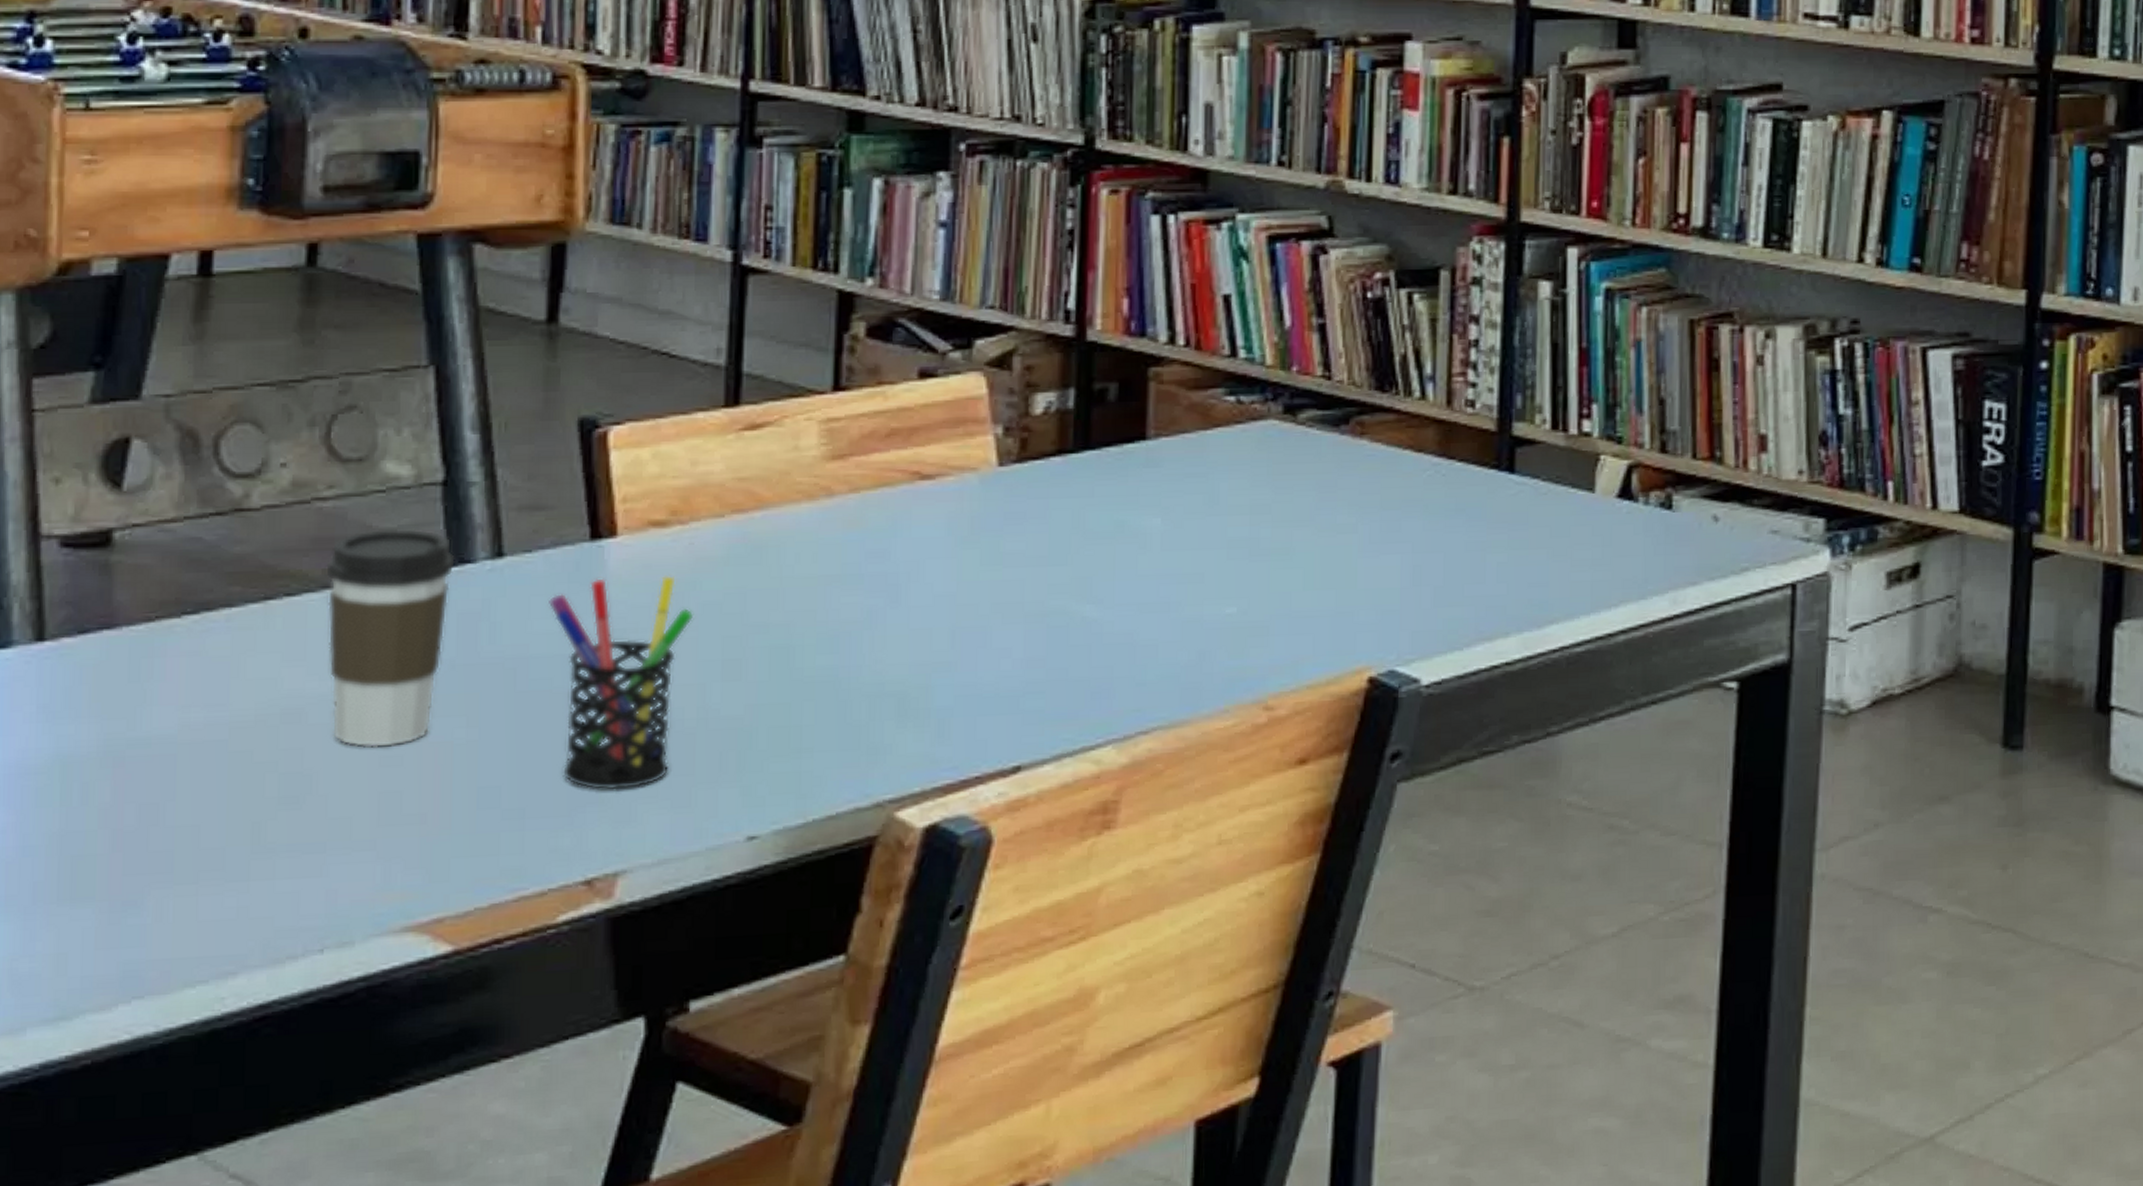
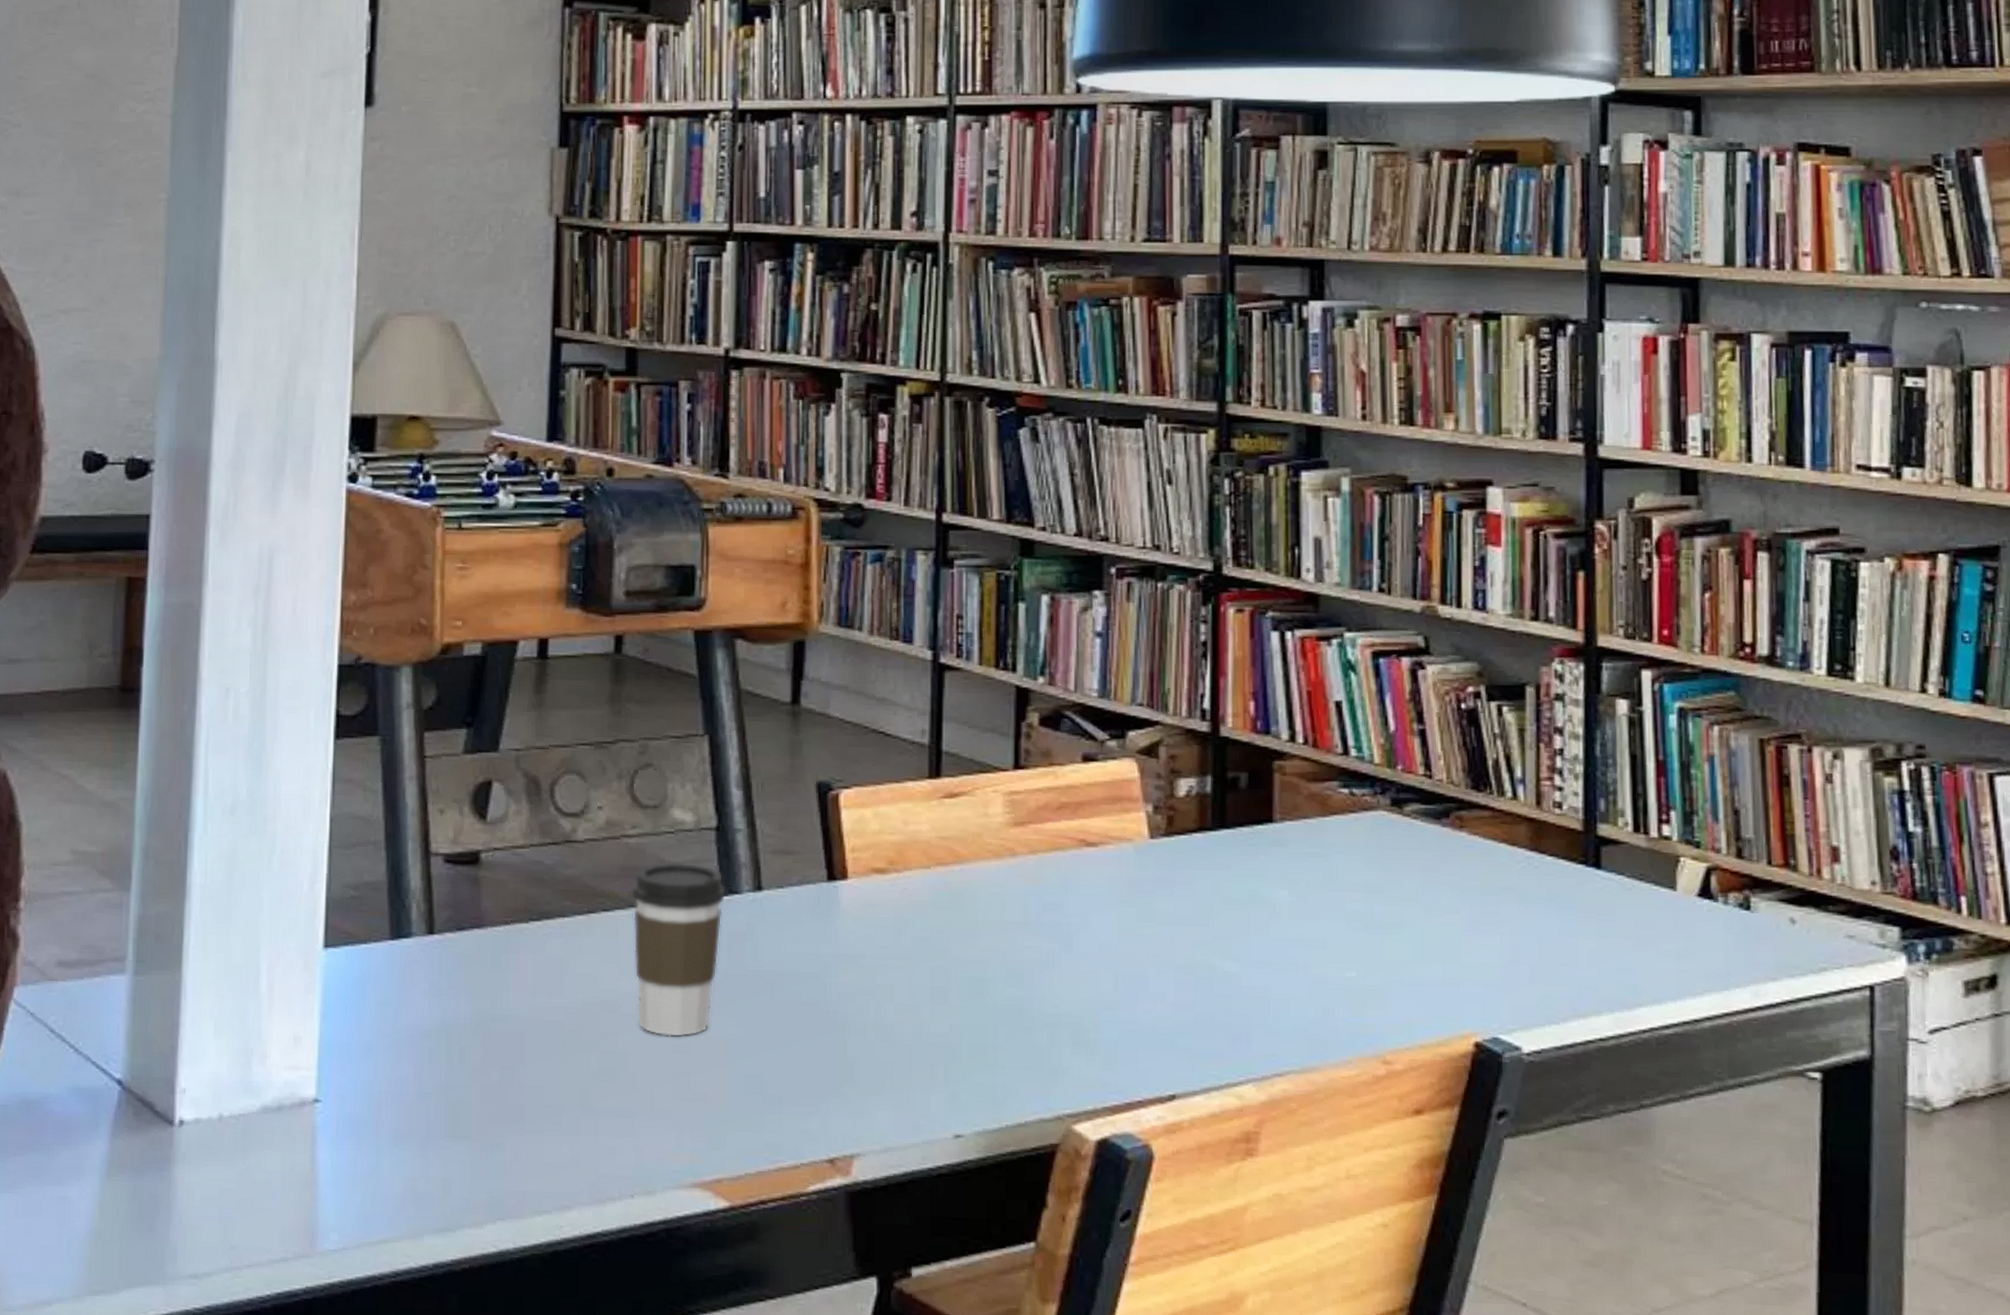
pen holder: present [549,574,694,791] -> none [797,912,909,1087]

